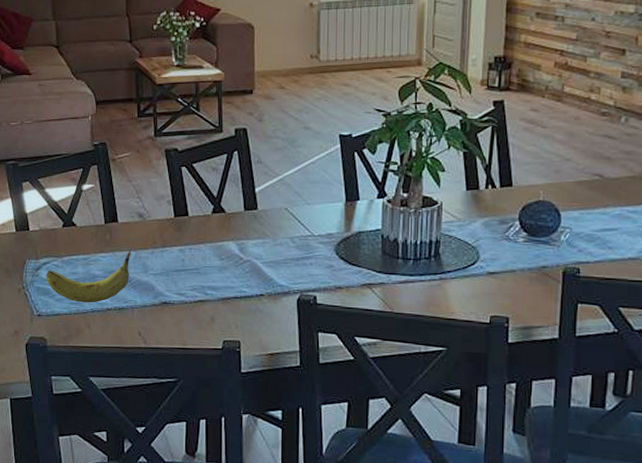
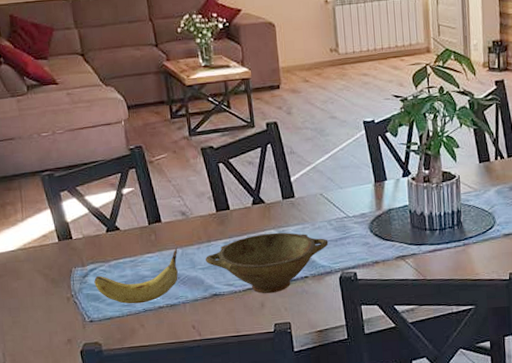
bowl: none [159,244,289,308] -> present [206,232,329,294]

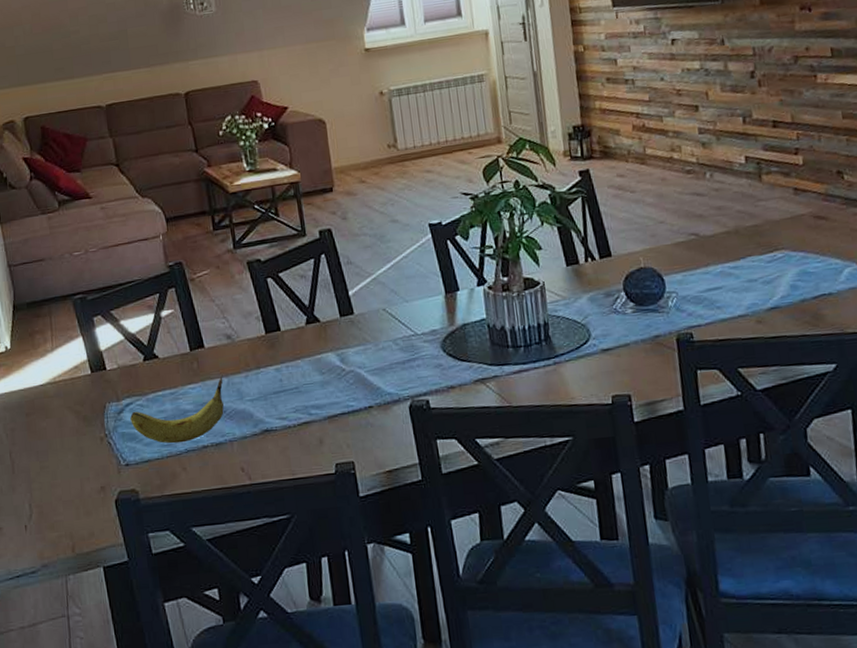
bowl: present [206,232,329,294] -> none [255,355,395,428]

